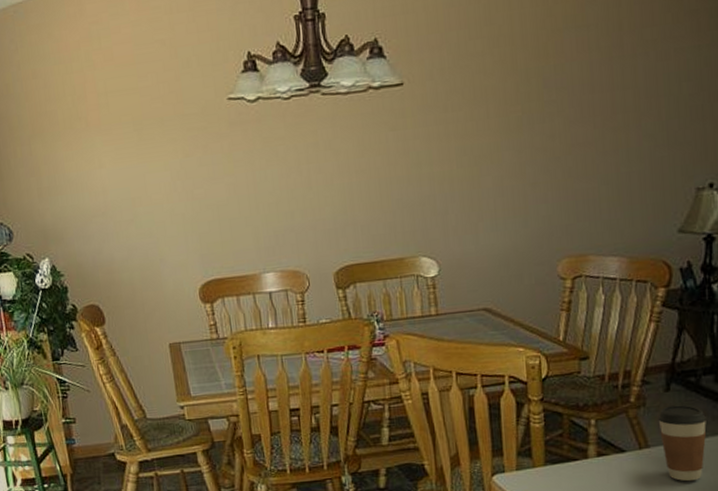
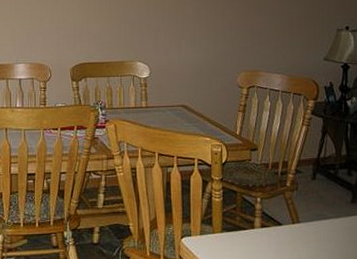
coffee cup: present [658,405,708,482] -> none [306,191,343,252]

